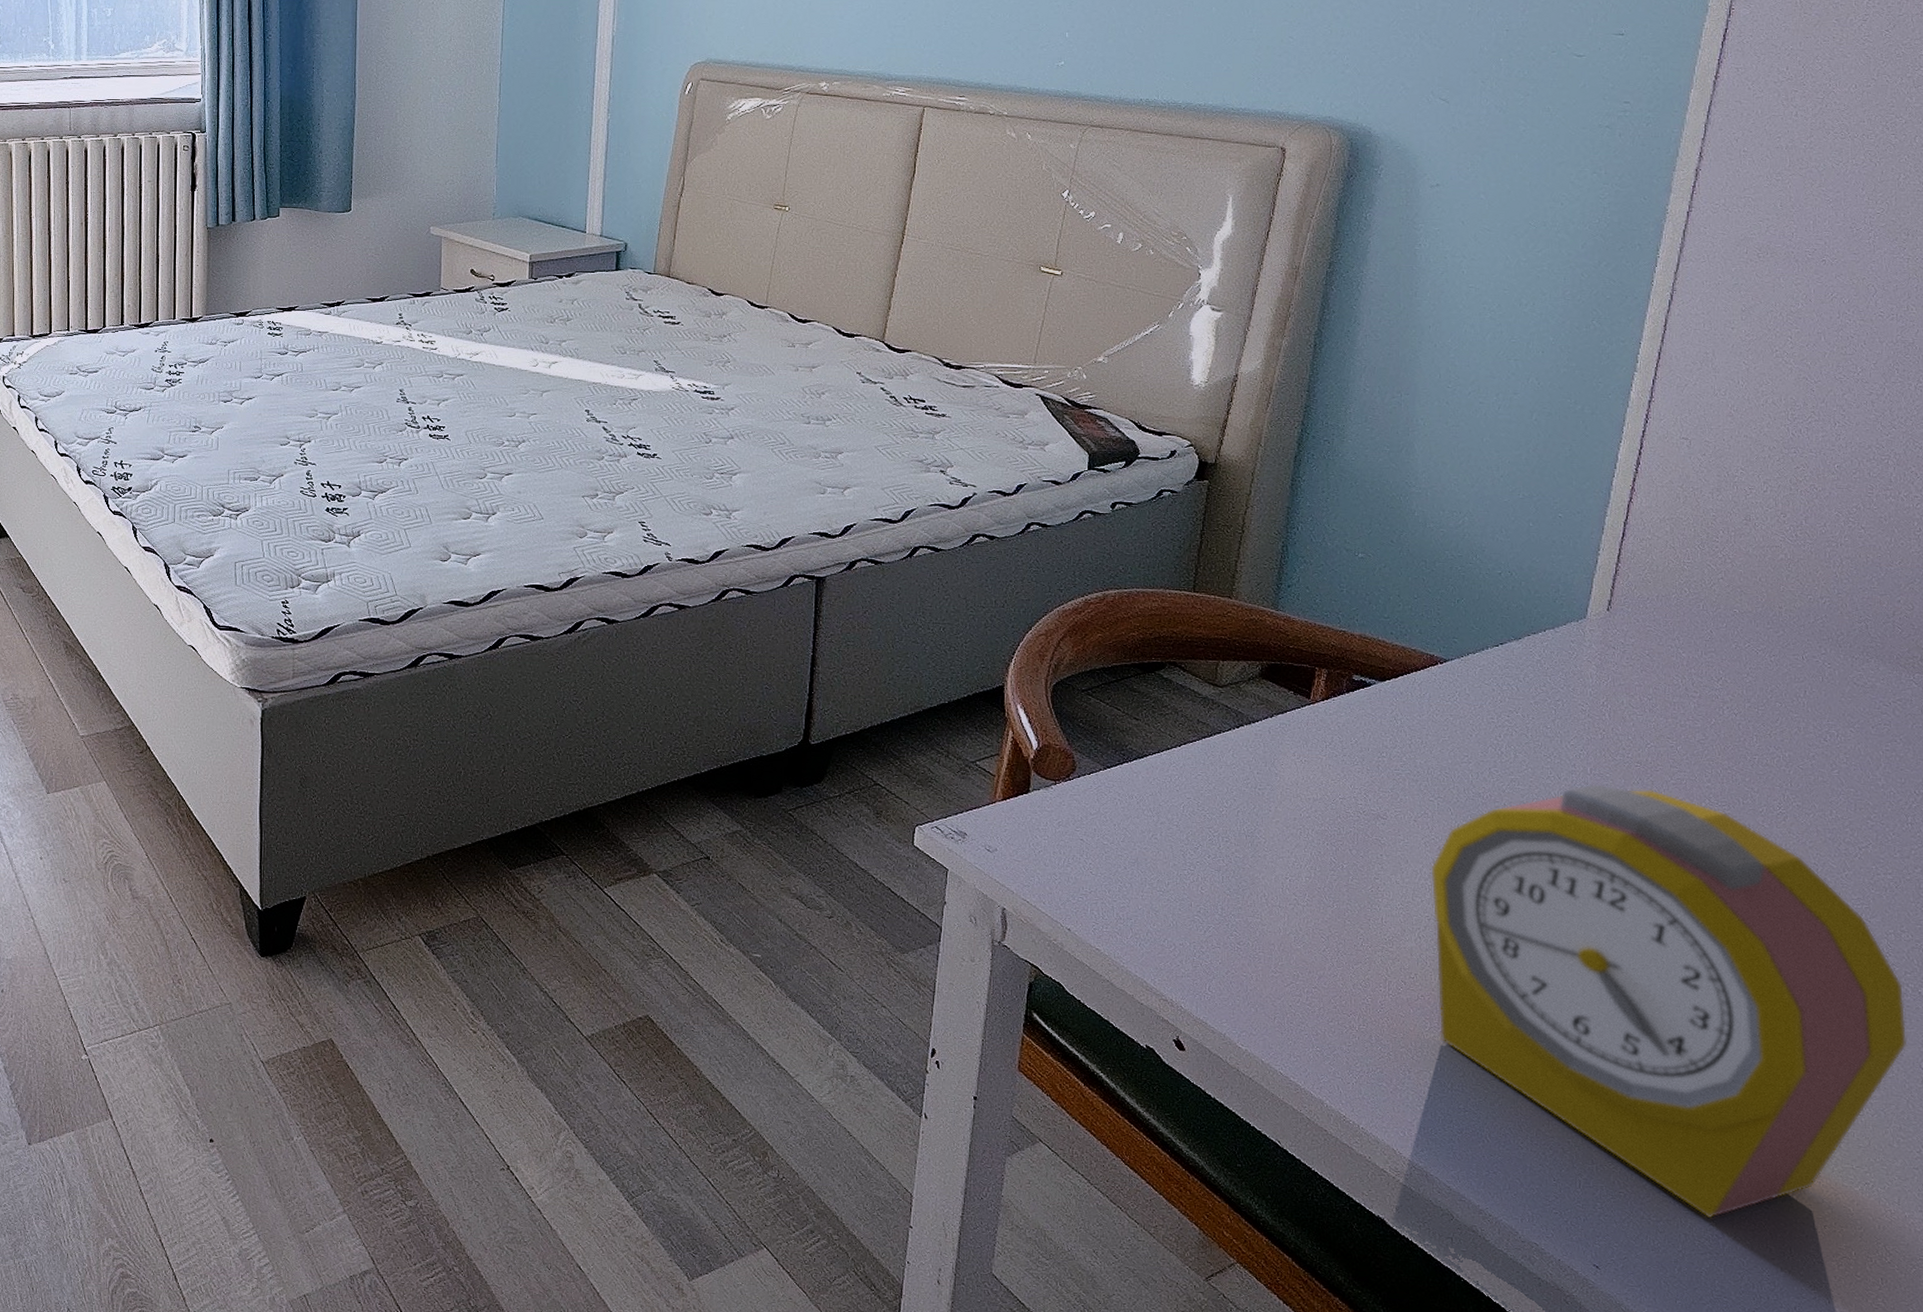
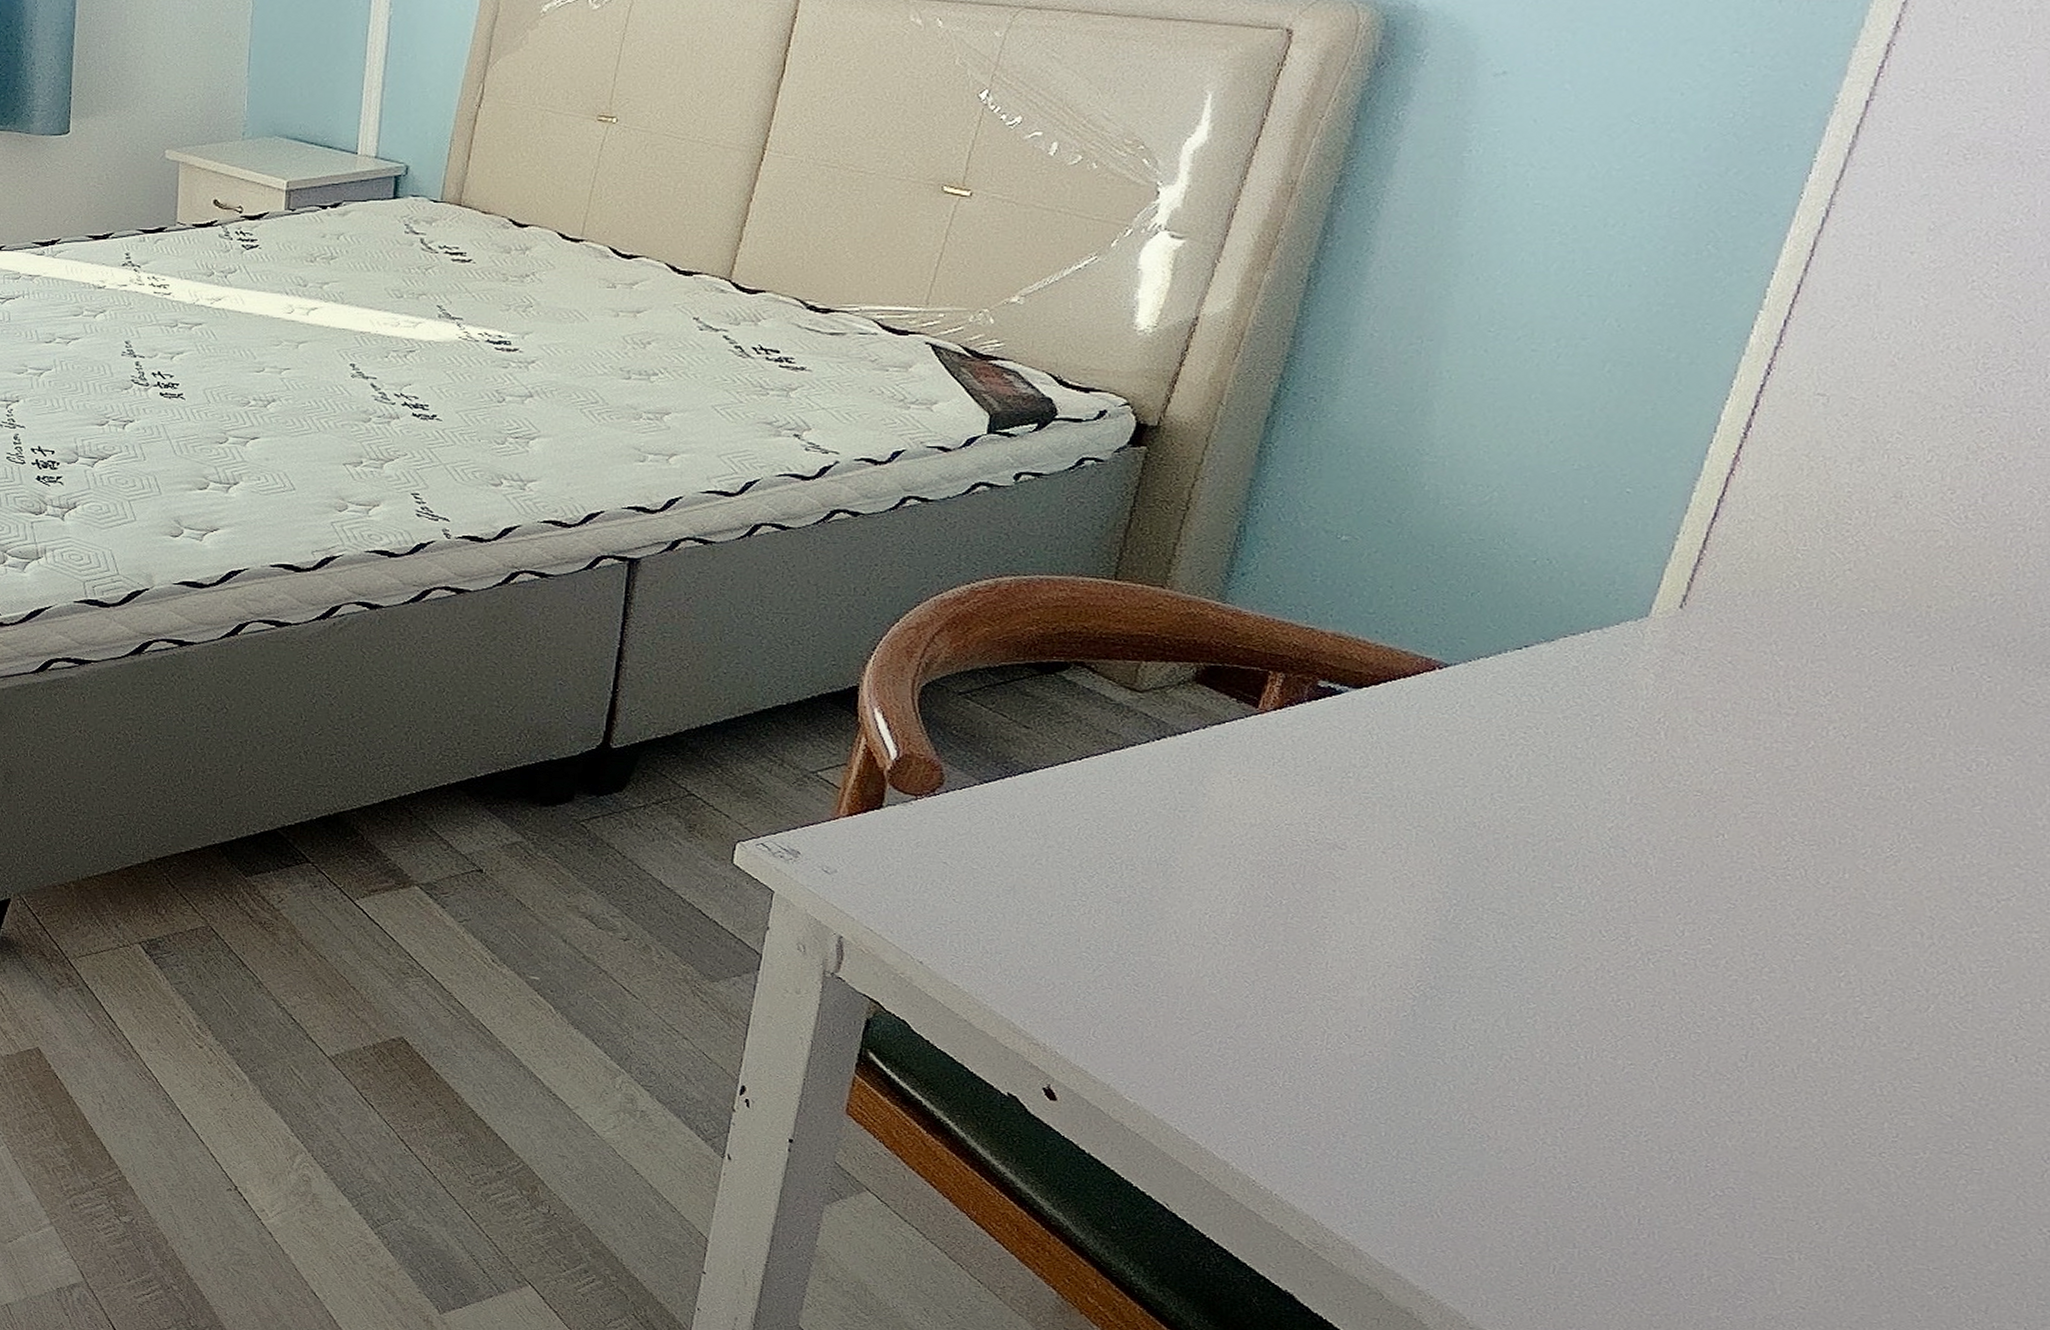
alarm clock: present [1431,783,1908,1219] -> none [1388,814,2034,1317]

